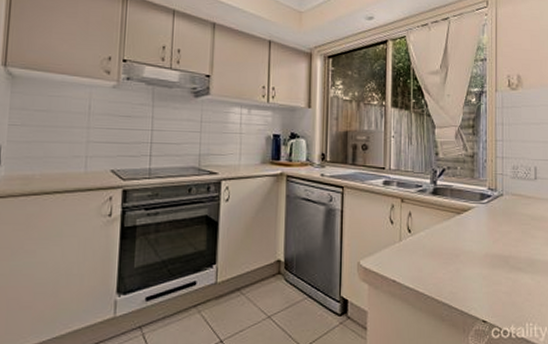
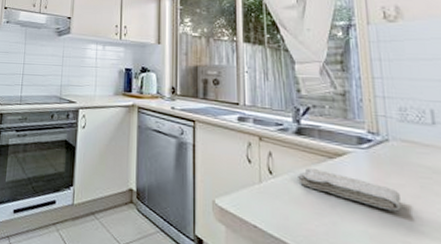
washcloth: none [432,223,507,254] -> present [298,167,401,212]

